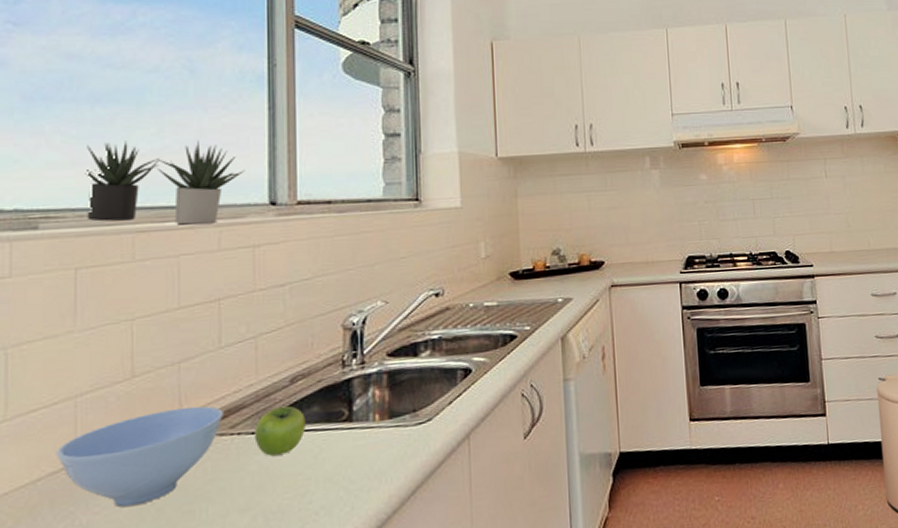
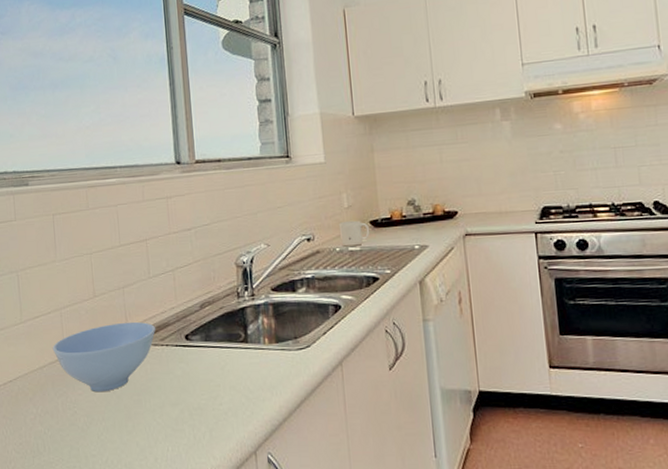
succulent plant: present [85,140,245,226] -> none [52,114,157,182]
fruit: present [254,405,306,456] -> none [177,326,214,365]
mug: none [473,271,510,302] -> present [338,220,370,247]

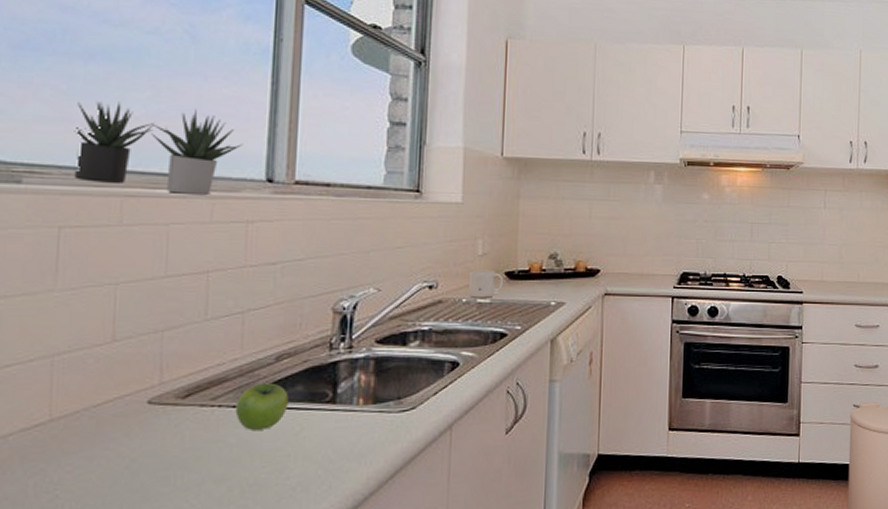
succulent plant: none [52,114,157,182] -> present [73,101,243,196]
bowl: present [52,321,156,393] -> none [29,375,207,469]
fruit: none [177,326,214,365] -> present [235,382,289,430]

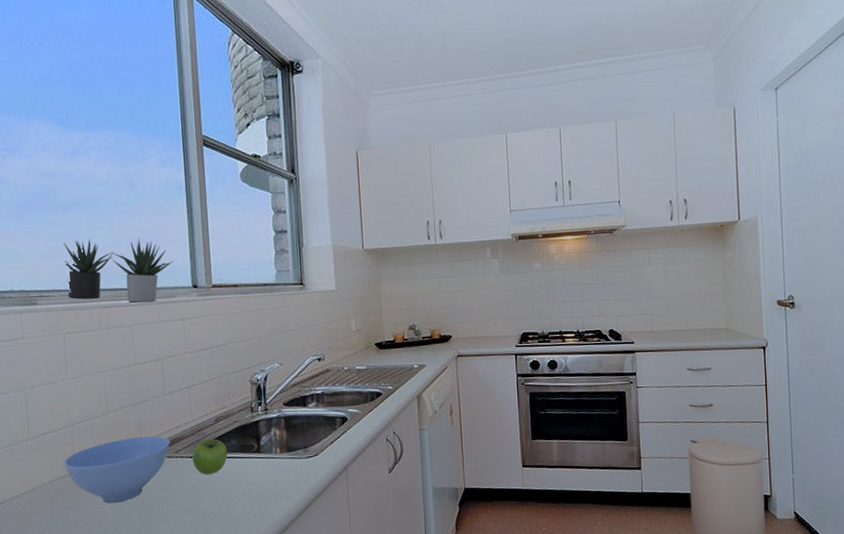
bowl: none [29,375,207,469] -> present [62,436,171,504]
mug: present [468,269,504,298] -> none [347,342,375,366]

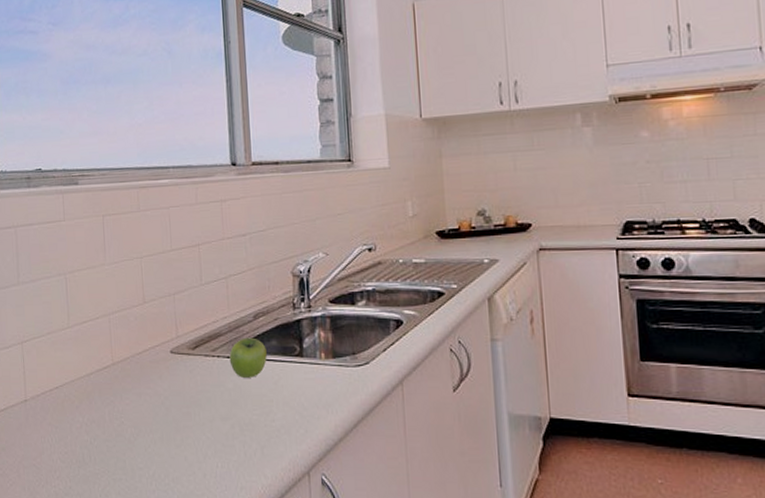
bowl: present [62,436,171,504] -> none [100,330,208,403]
succulent plant: present [63,238,174,303] -> none [104,111,212,183]

